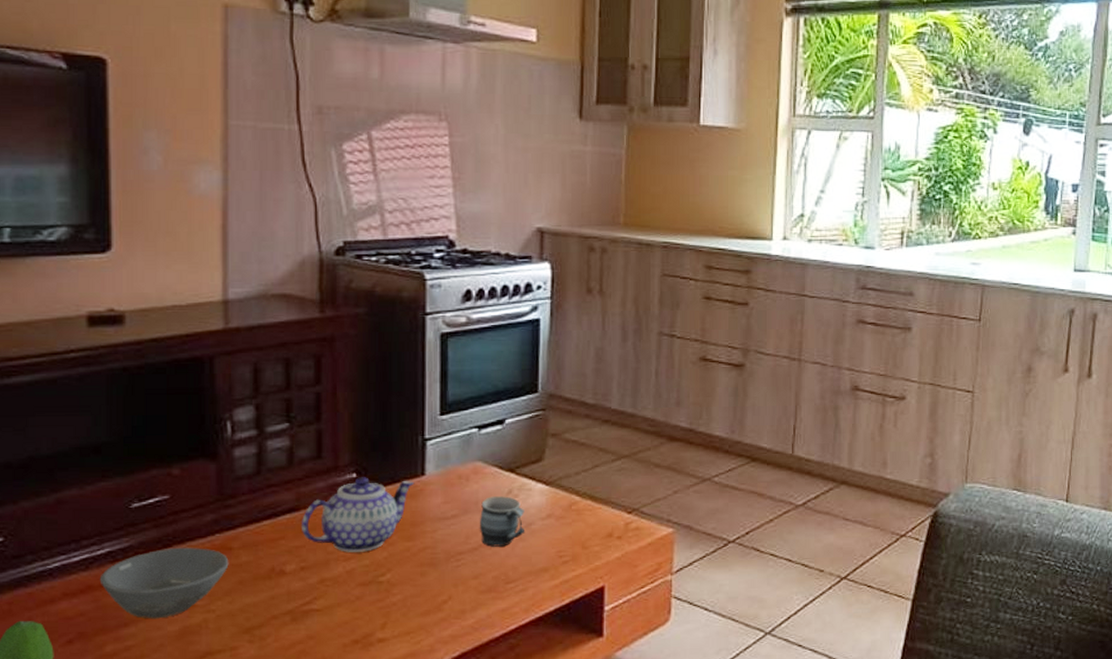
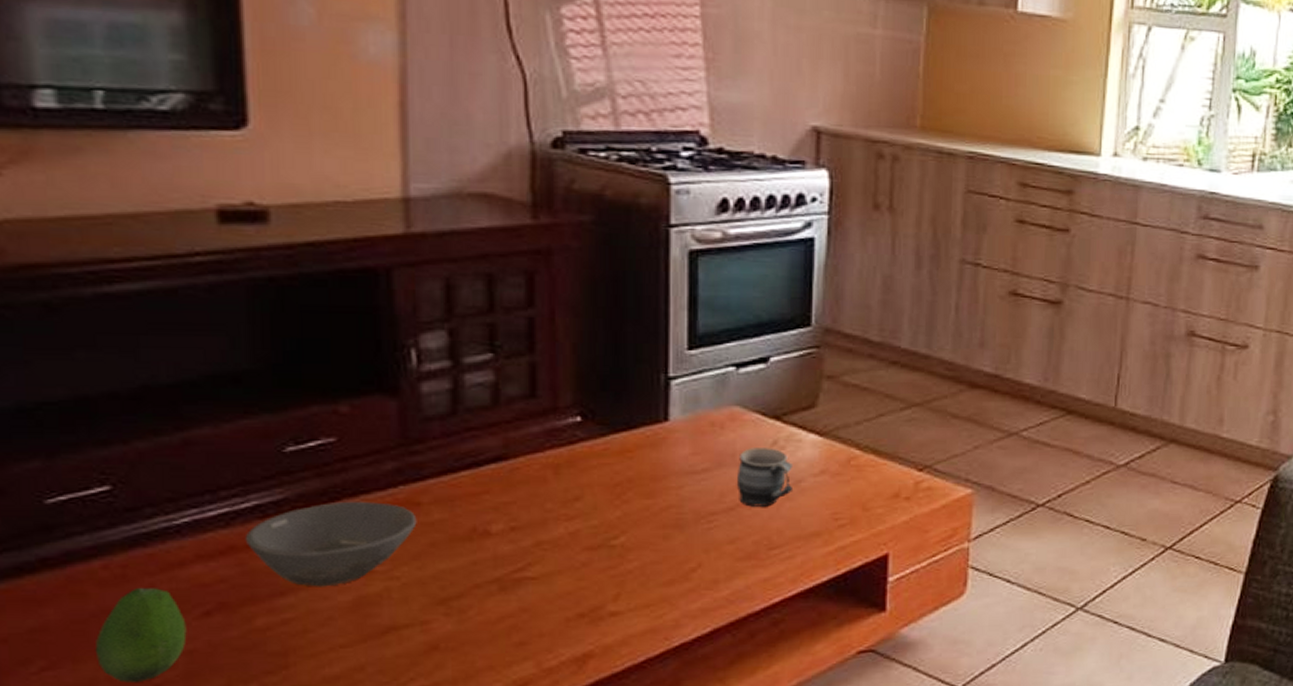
teapot: present [302,477,415,552] -> none [511,421,656,511]

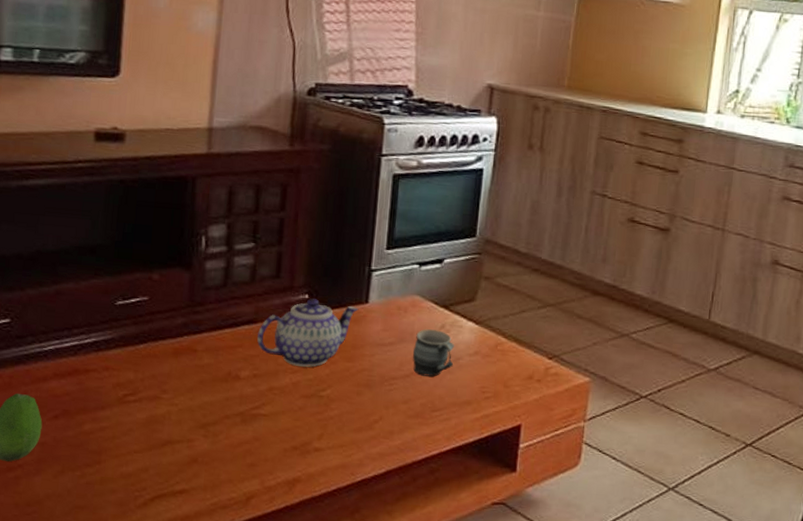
bowl: present [244,501,417,587] -> none [84,344,193,406]
teapot: none [511,421,656,511] -> present [257,298,359,367]

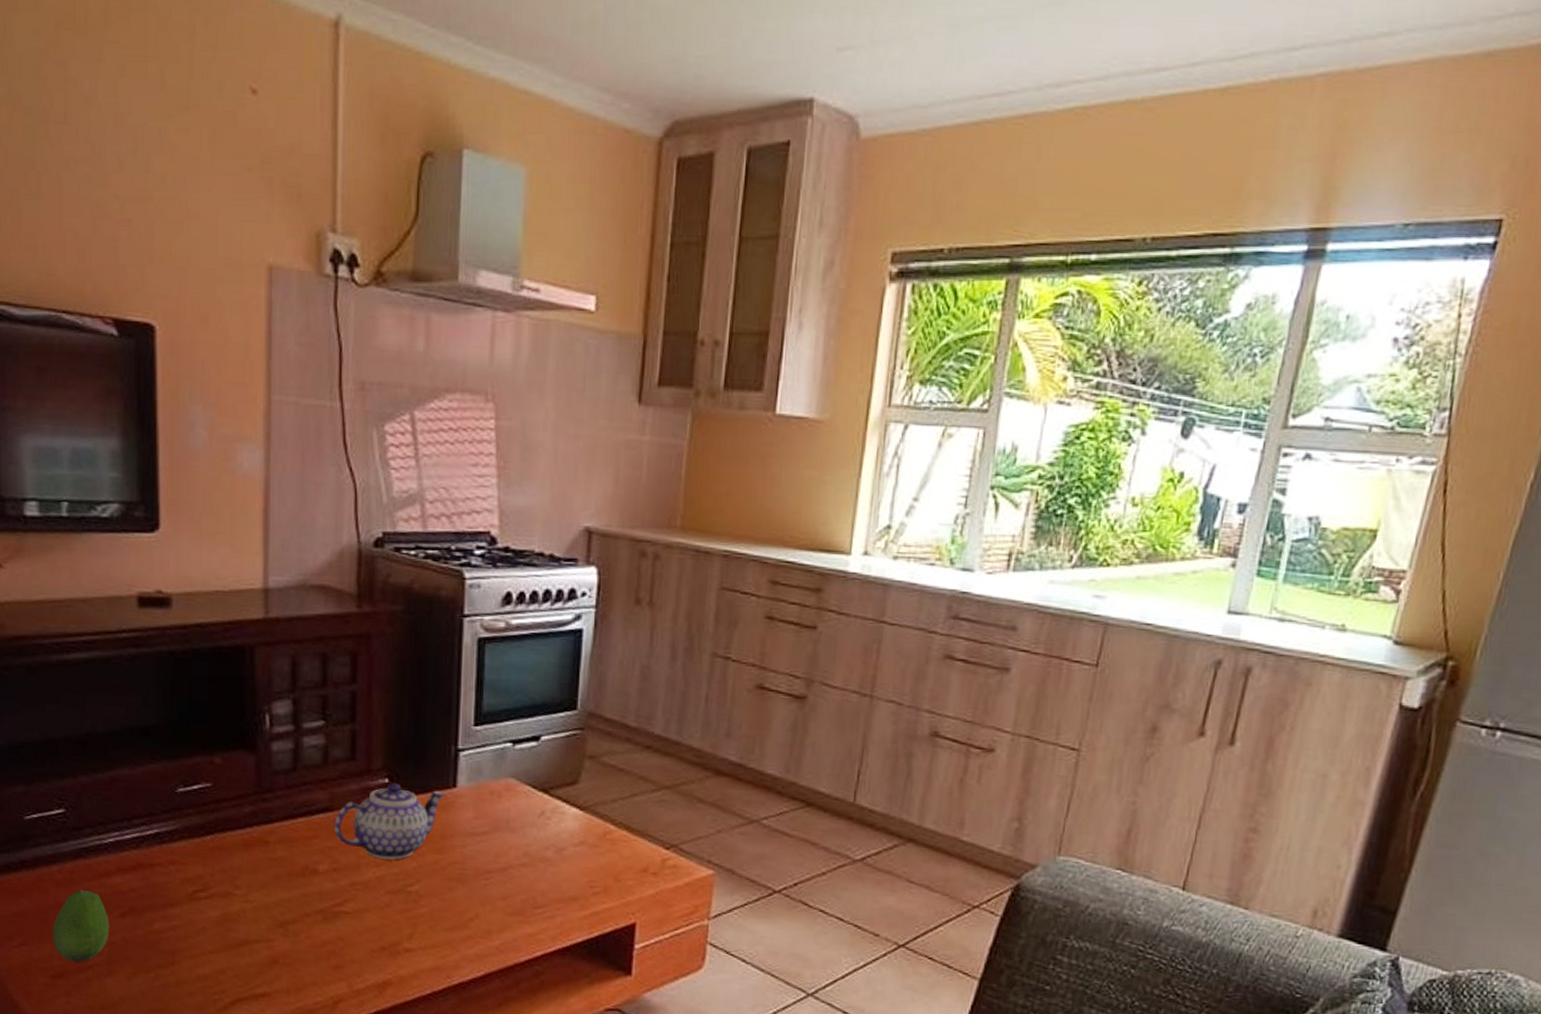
mug: present [412,329,454,377] -> none [509,816,557,870]

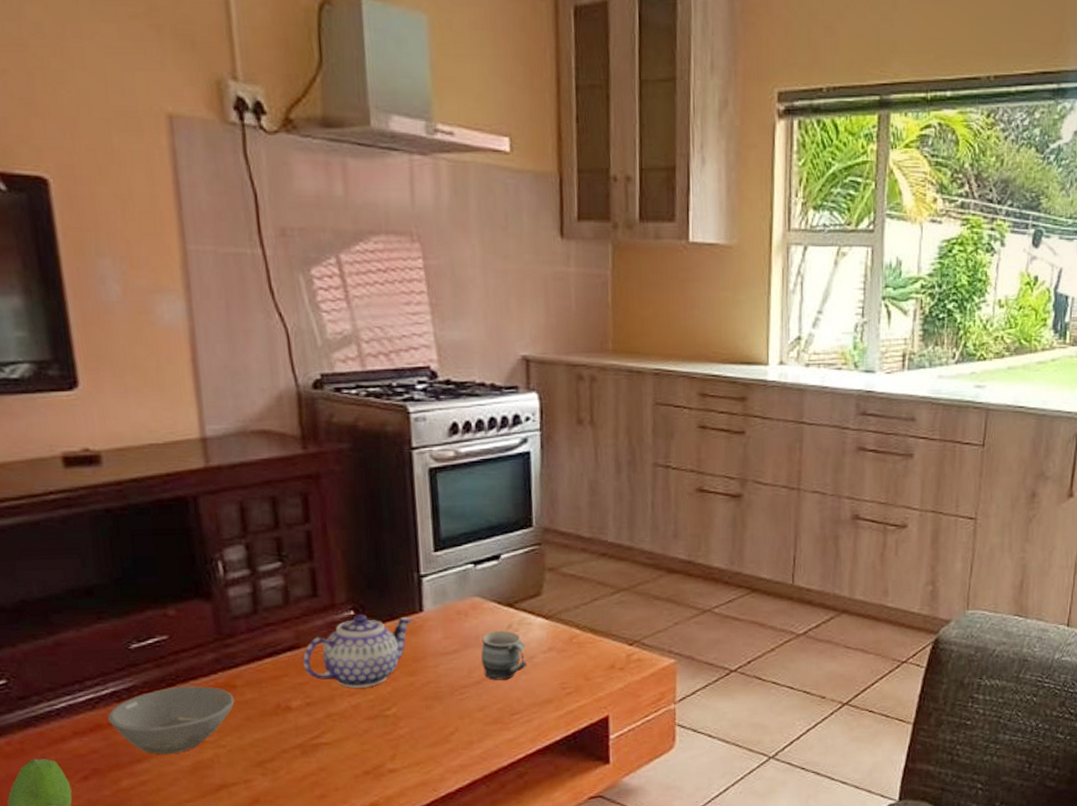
bowl: none [149,835,266,903] -> present [107,685,235,755]
mug: none [509,816,557,870] -> present [480,630,528,680]

